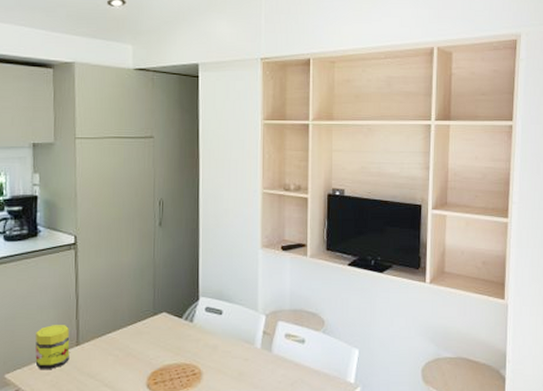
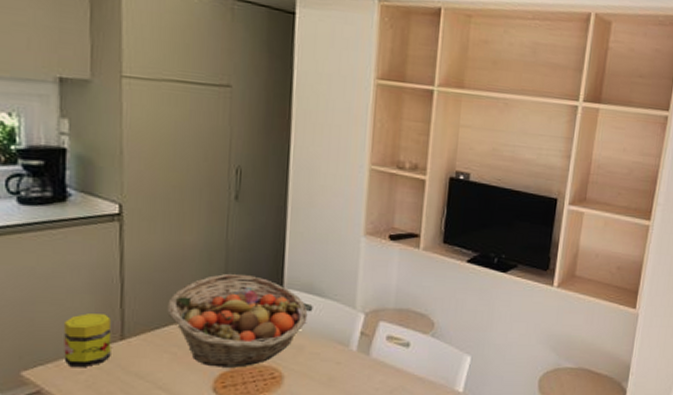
fruit basket: none [111,286,219,366] -> present [167,273,308,368]

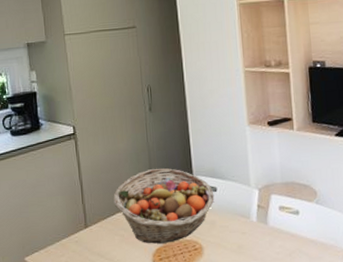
jar: present [64,313,112,367] -> none [48,209,80,251]

